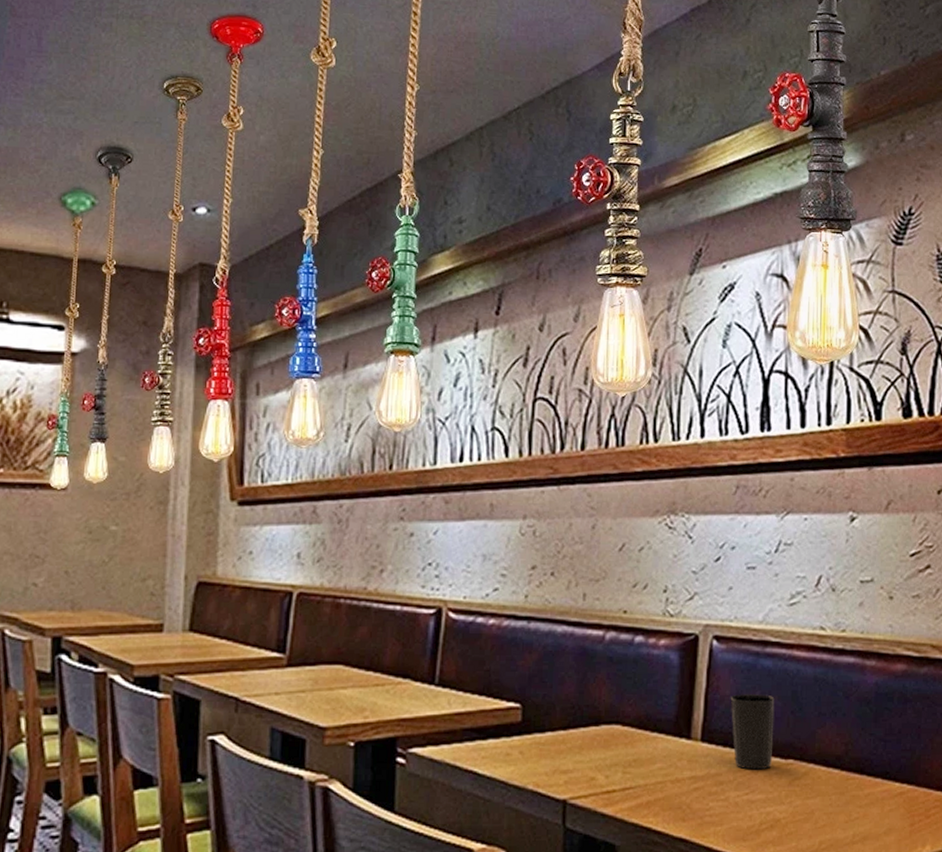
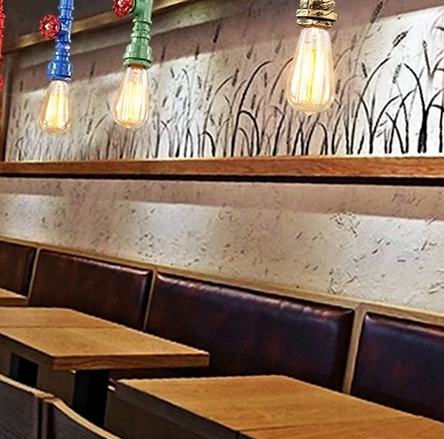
cup: present [730,694,775,770] -> none [375,360,412,422]

